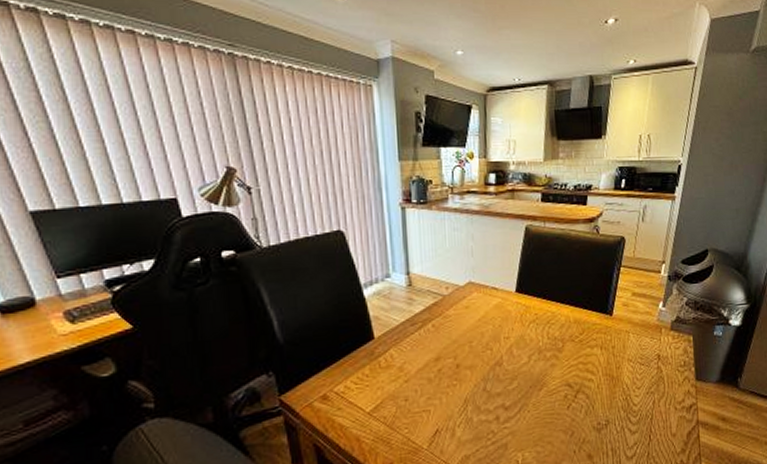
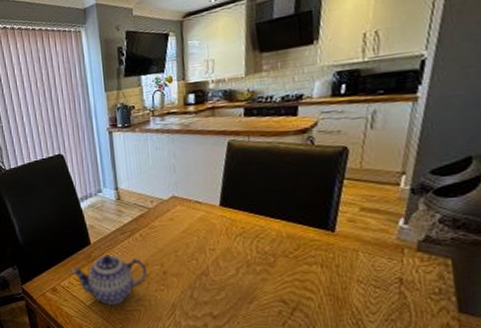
teapot: none [348,349,439,409] -> present [71,254,148,305]

